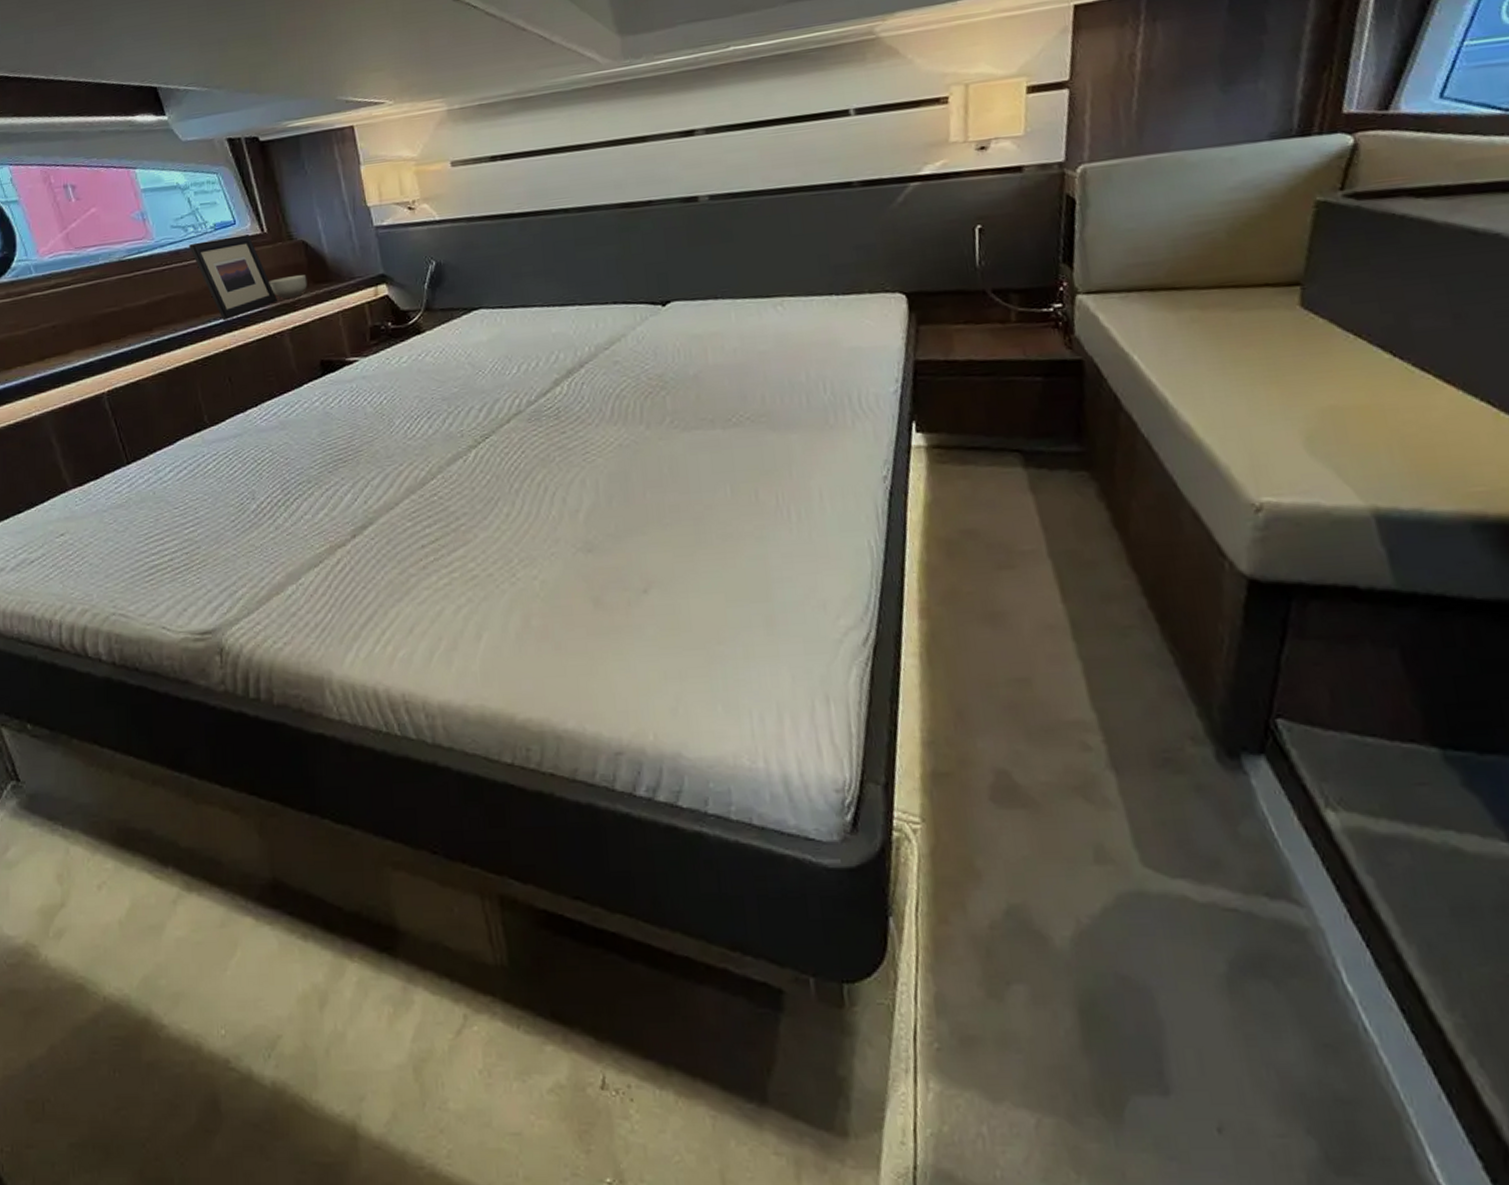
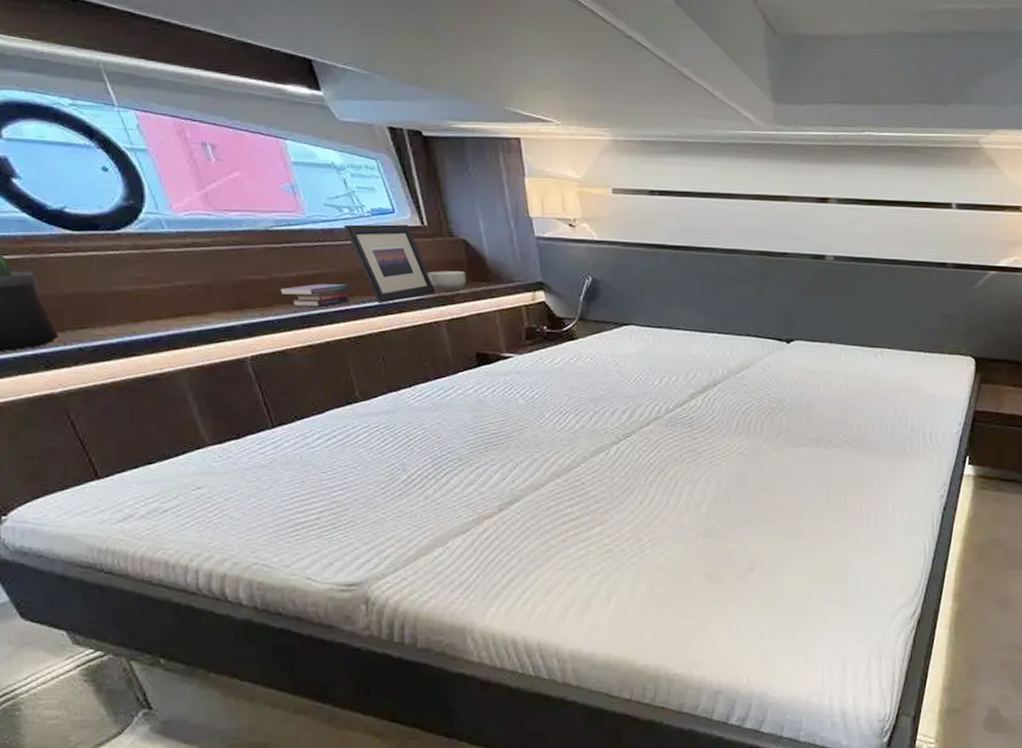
books: none [132,305,196,334] -> present [280,284,349,307]

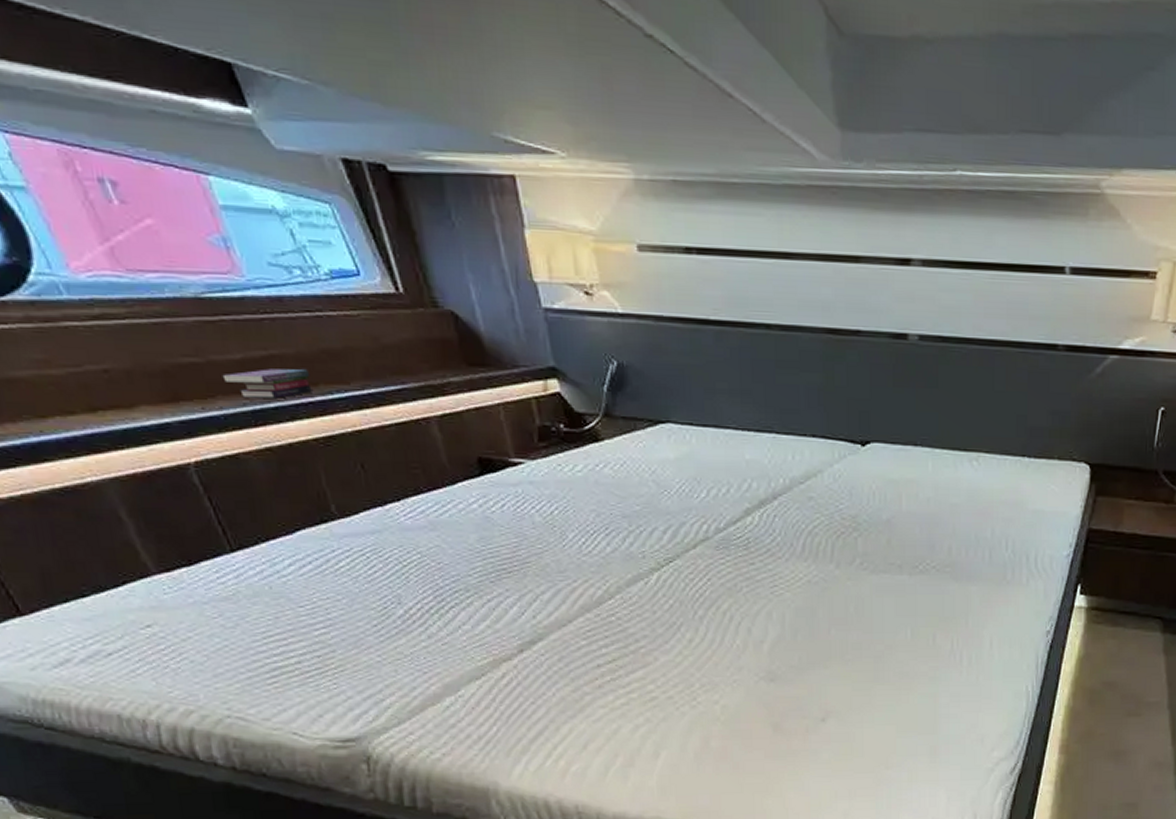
picture frame: present [343,224,435,304] -> none [294,290,421,395]
bowl: present [427,271,466,292] -> none [408,352,459,380]

